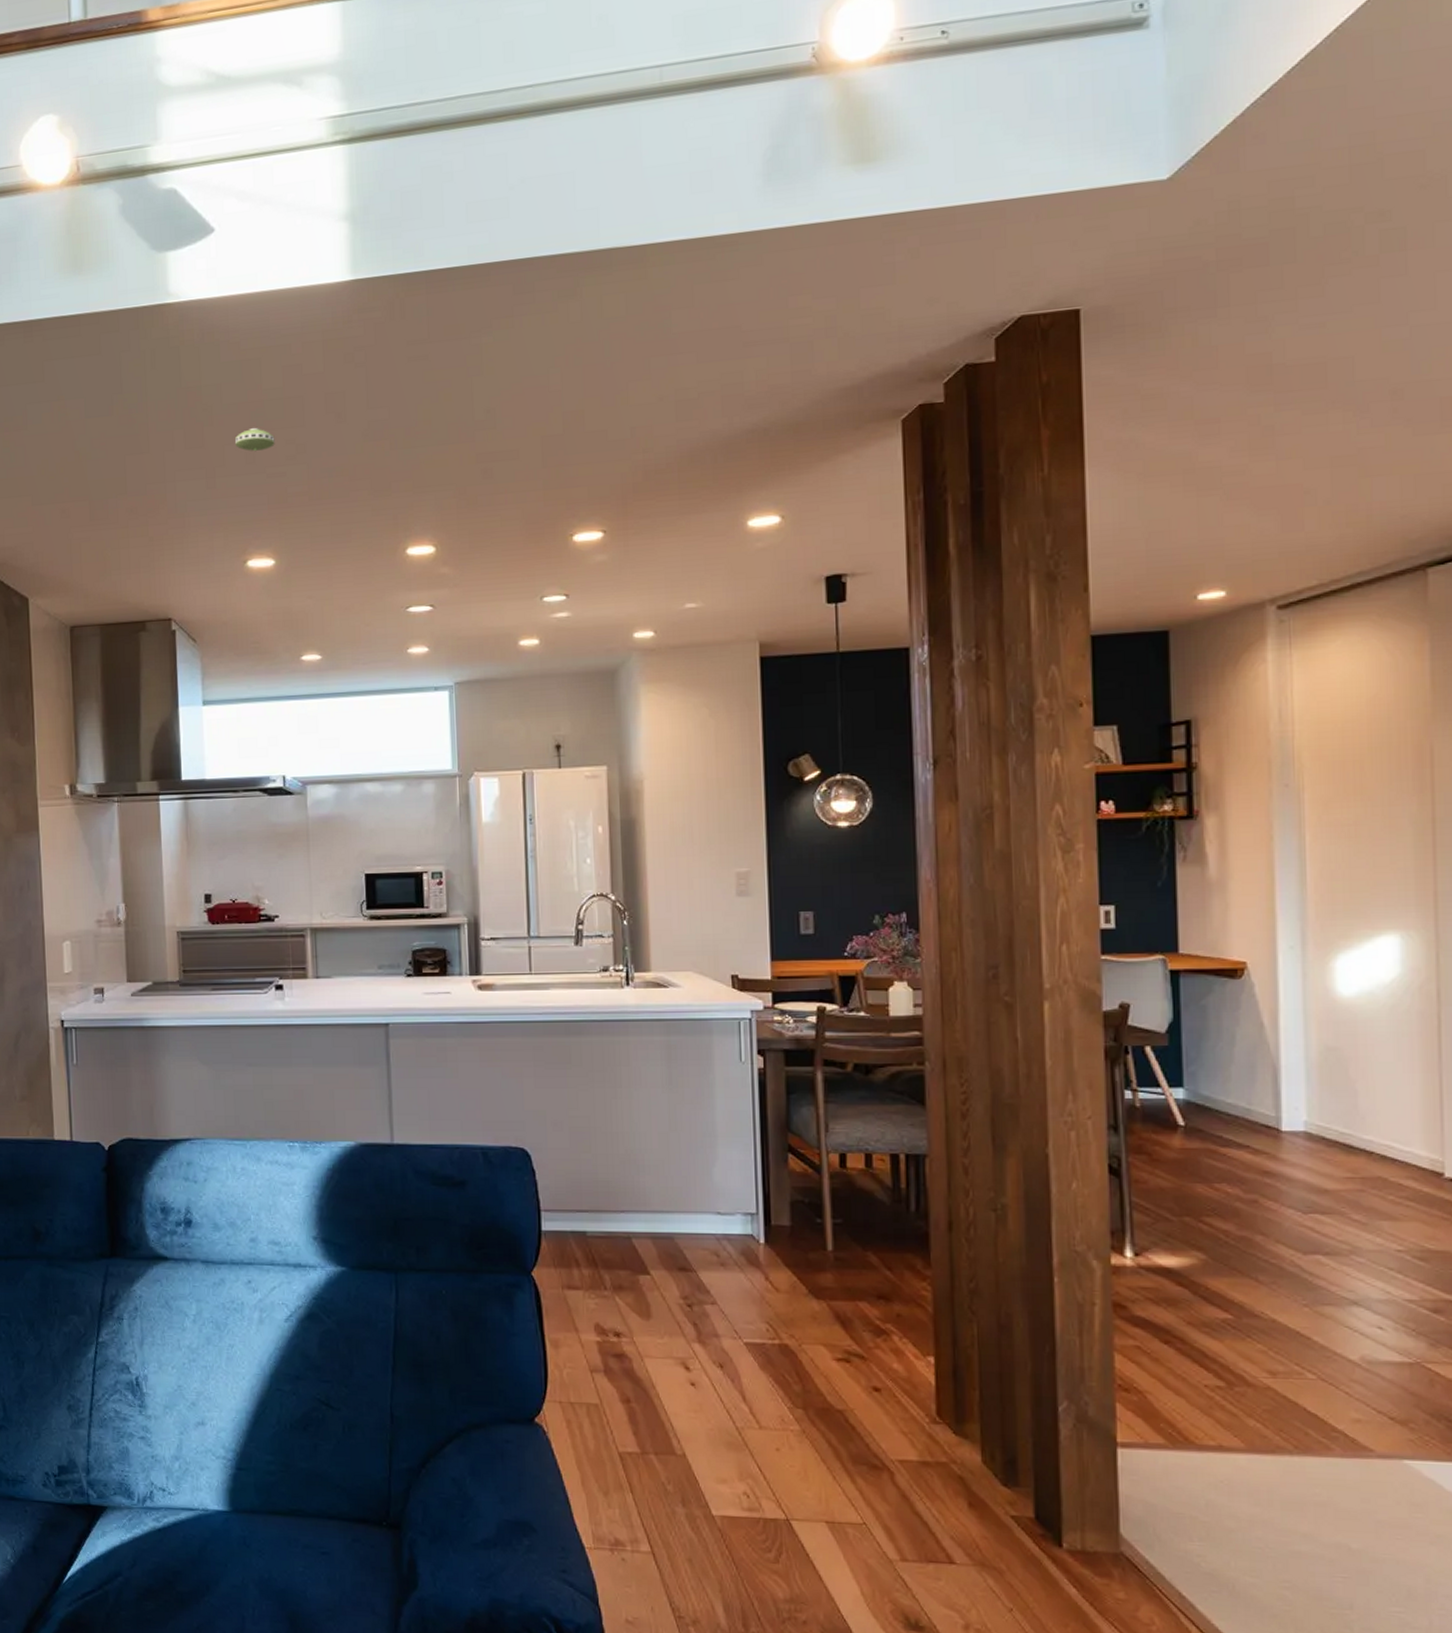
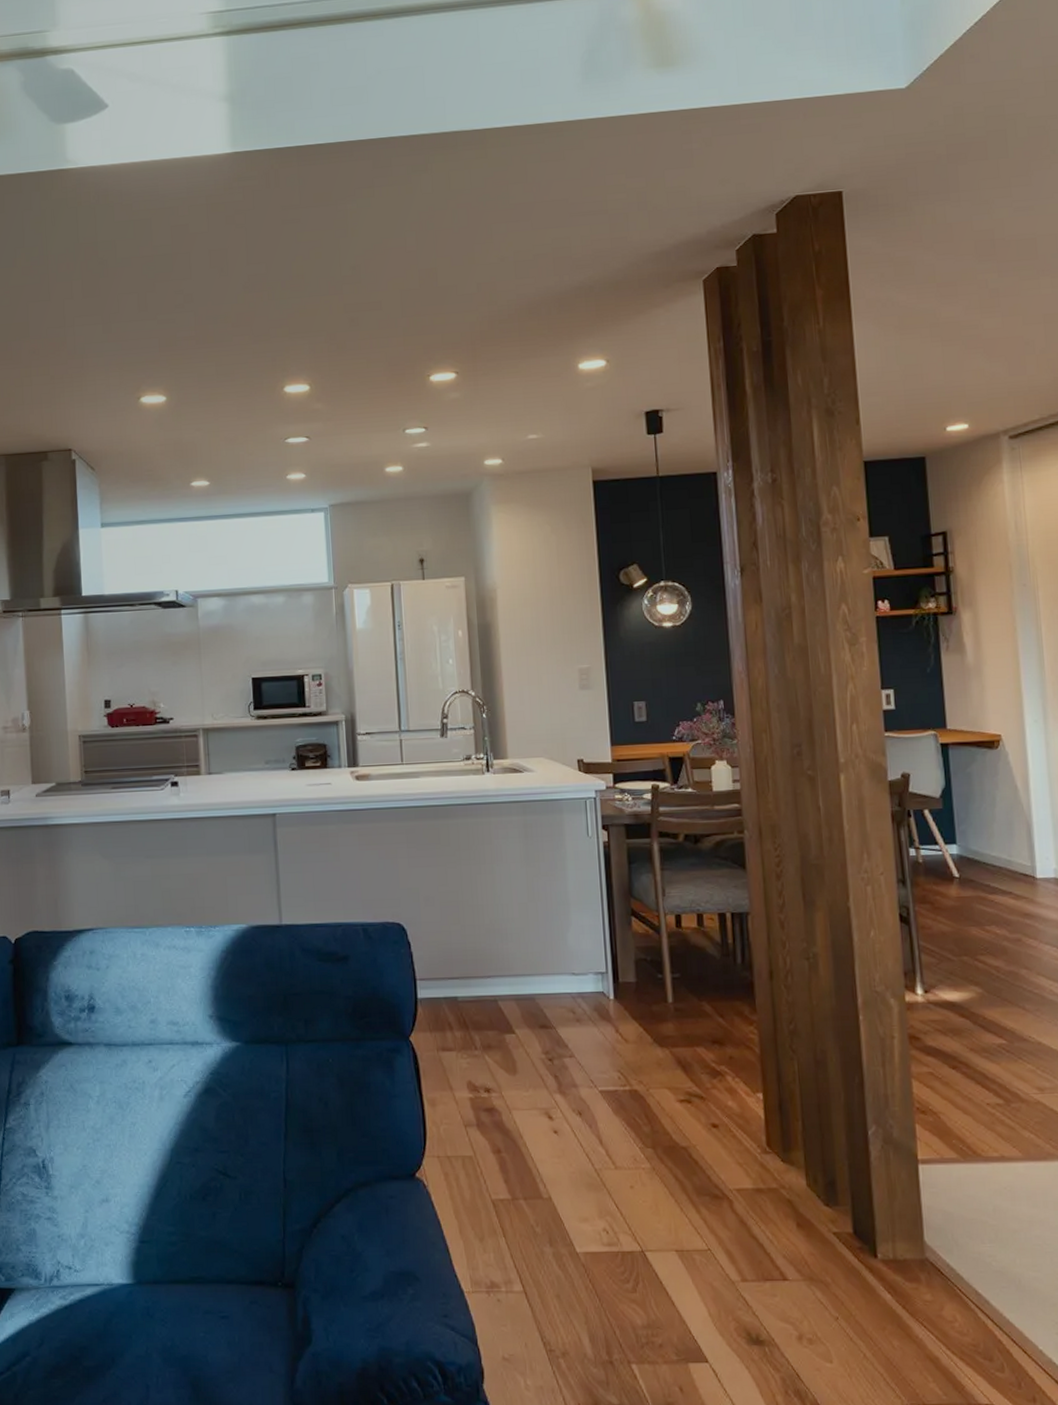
smoke detector: present [235,428,275,452] -> none [129,280,165,301]

